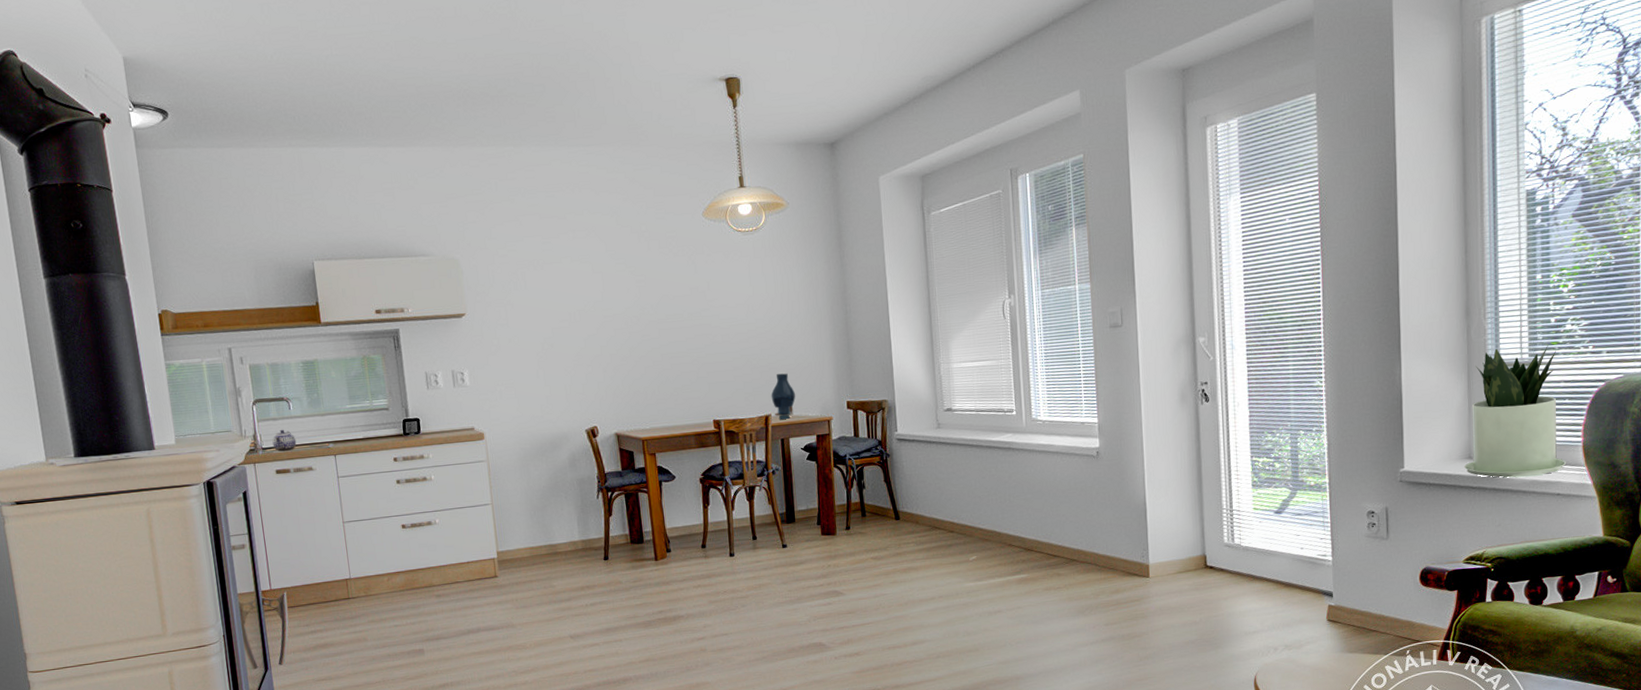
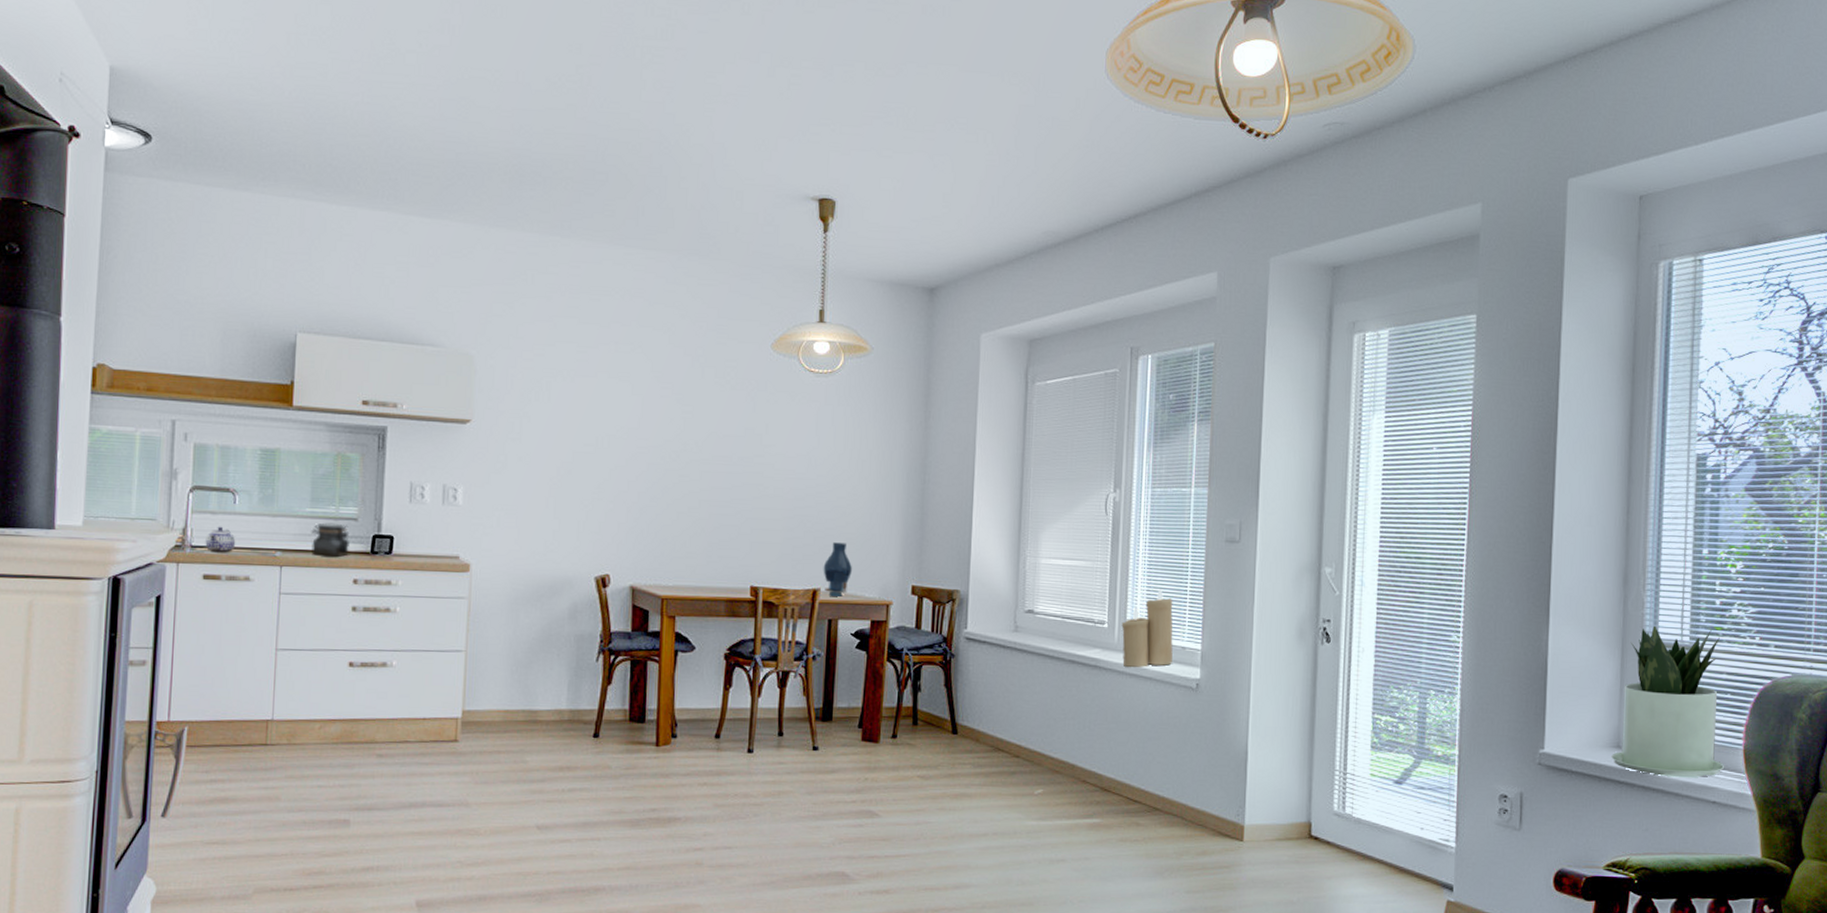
jar: none [353,414,386,444] -> present [311,522,350,559]
candle: none [1027,376,1074,445] -> present [1121,589,1173,667]

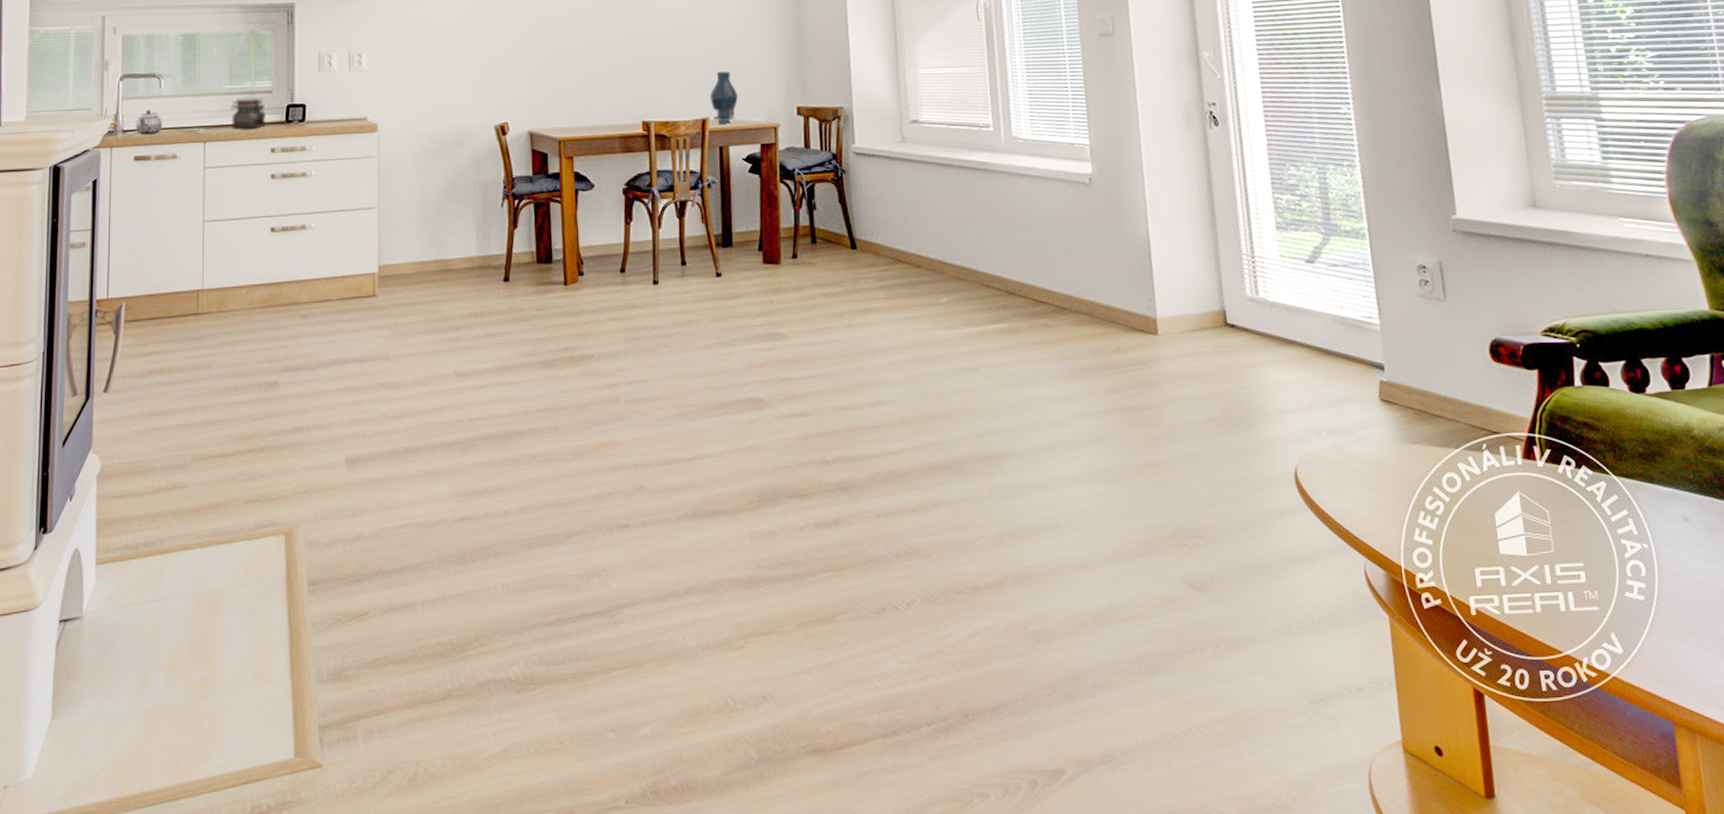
candle: present [1121,589,1173,667] -> none [1006,88,1062,168]
planter: present [1610,625,1725,777] -> none [1528,77,1652,232]

